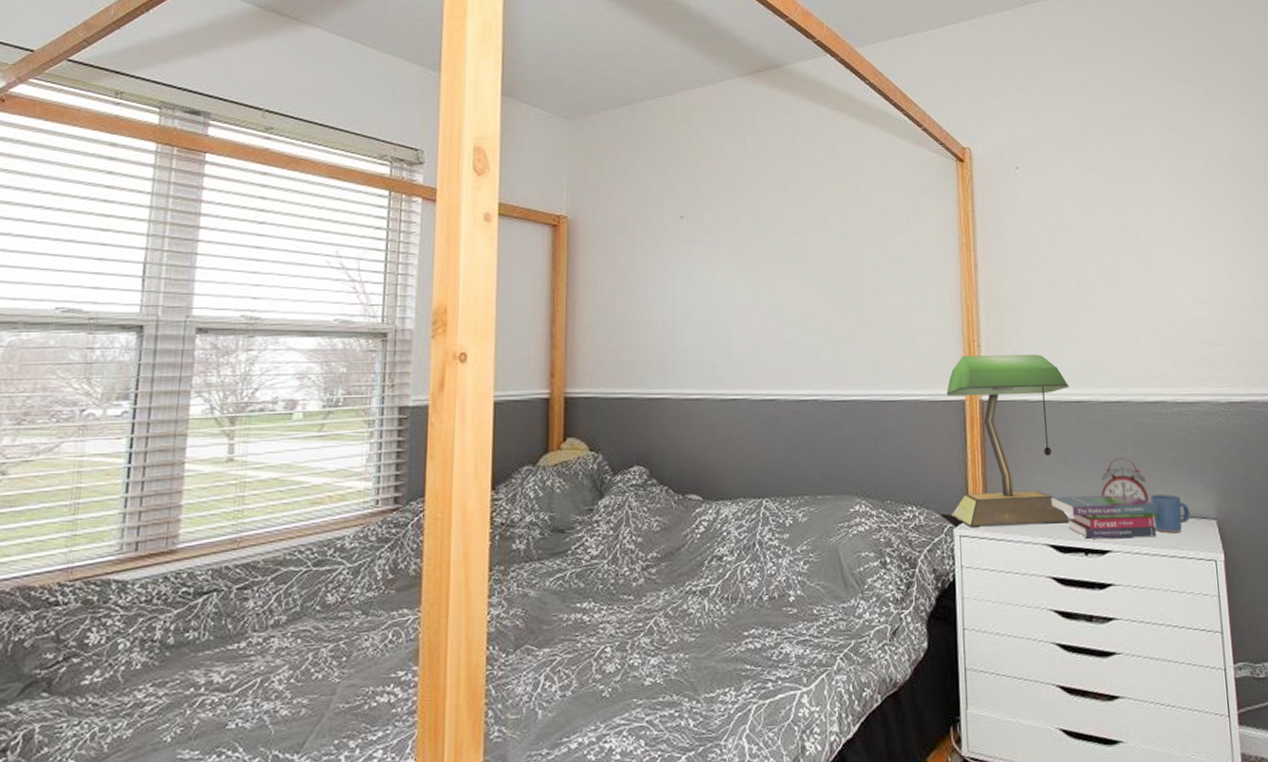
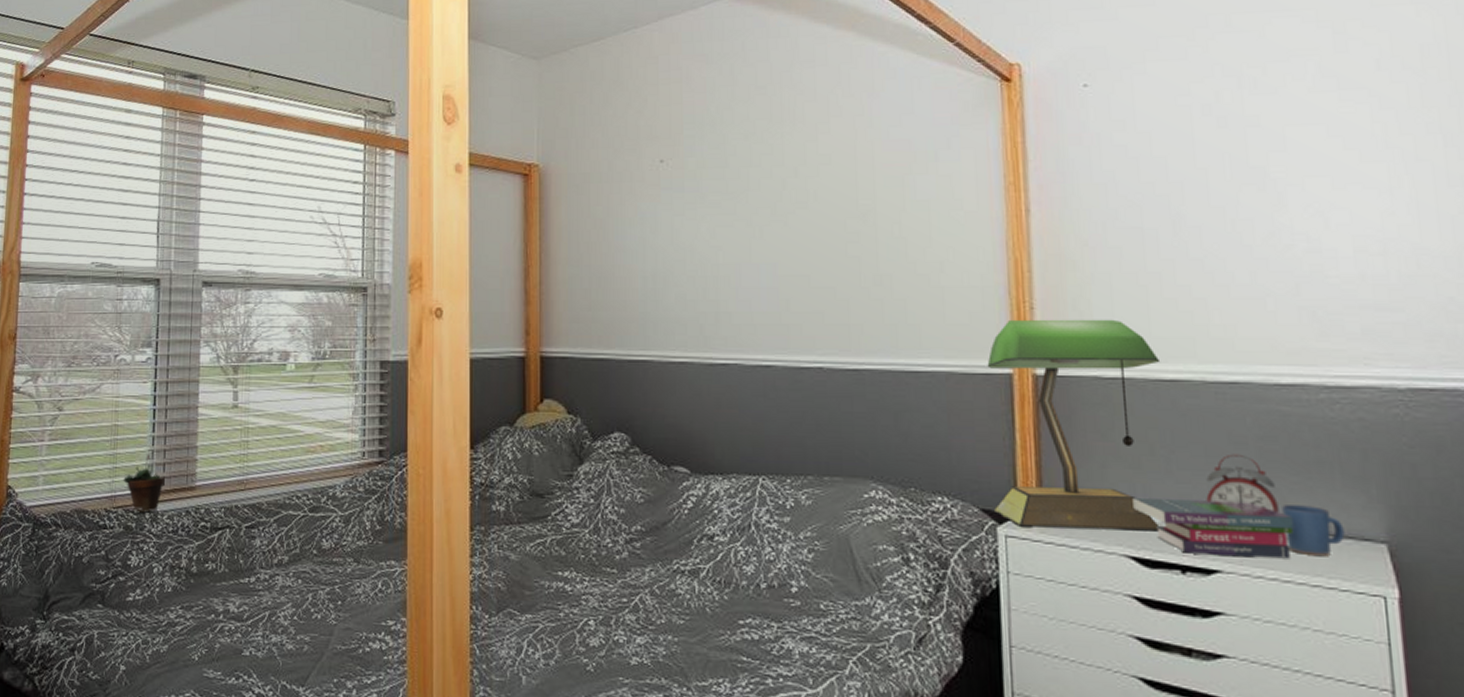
succulent plant: none [84,517,139,584] -> present [123,454,165,513]

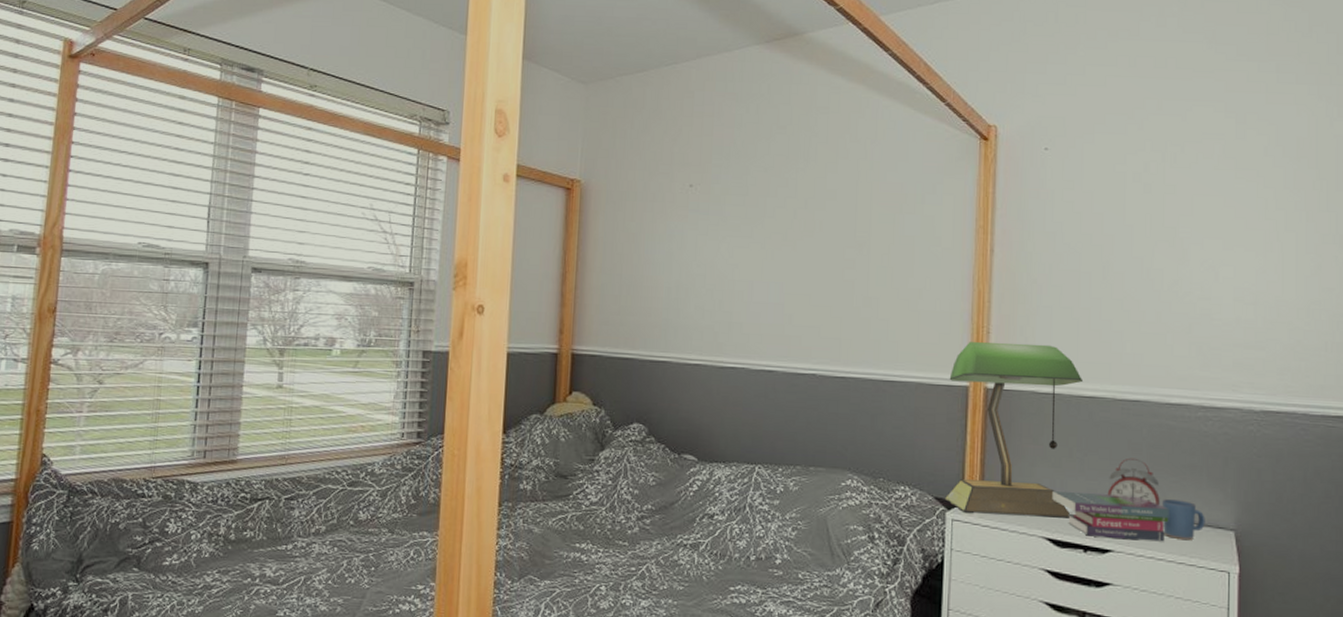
succulent plant: present [123,454,165,513] -> none [164,428,206,483]

